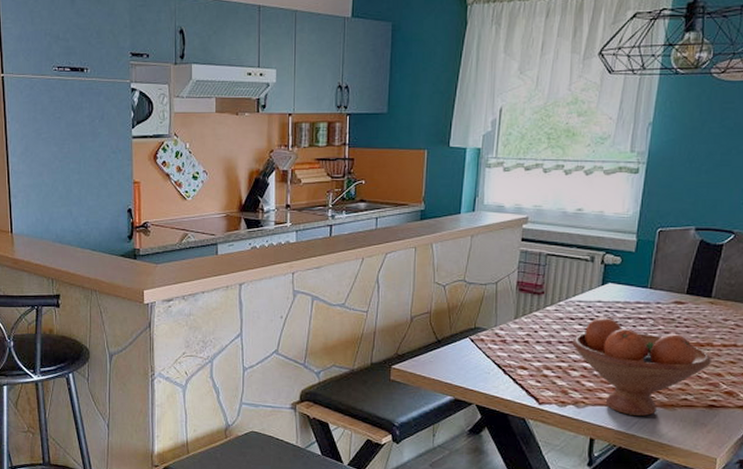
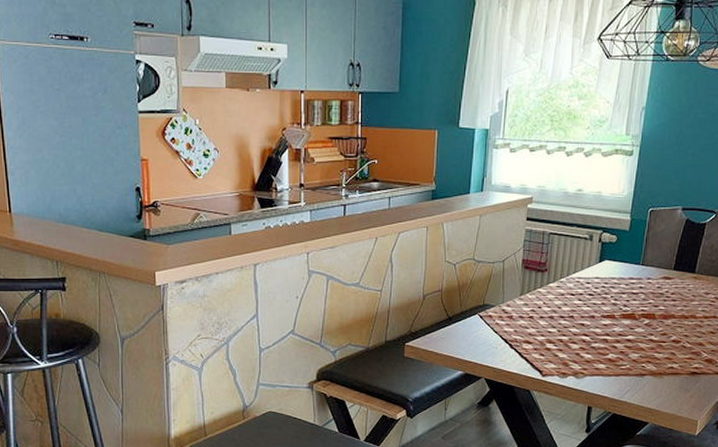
fruit bowl: present [572,317,711,416] -> none [572,292,694,384]

